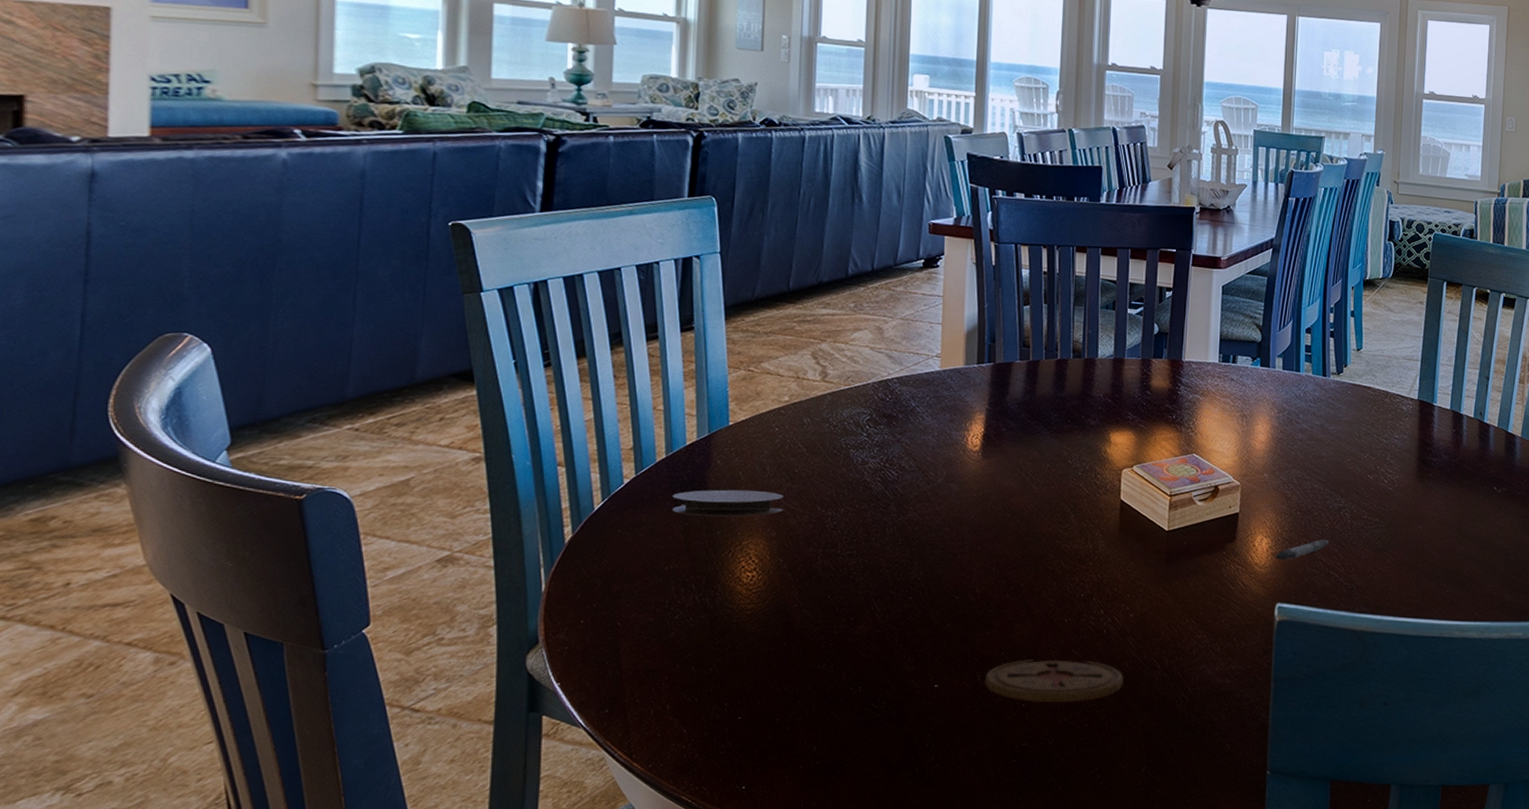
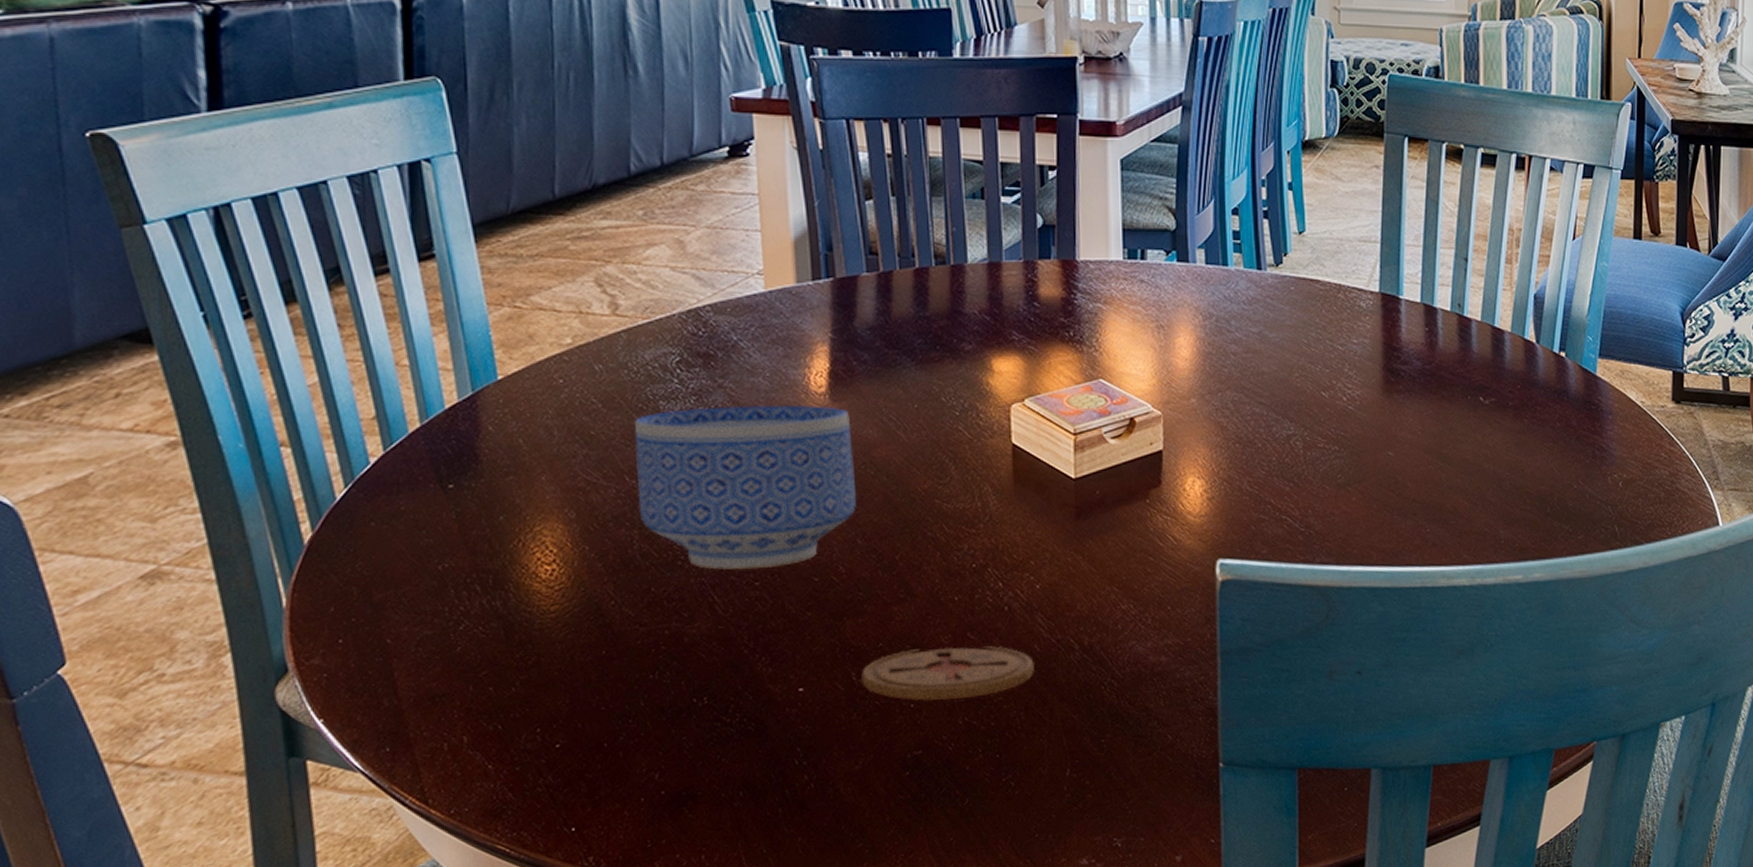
coaster: present [672,489,783,517] -> none [436,461,581,499]
bowl: none [825,456,997,586] -> present [633,405,856,570]
pen: present [1275,539,1329,561] -> none [1212,476,1278,506]

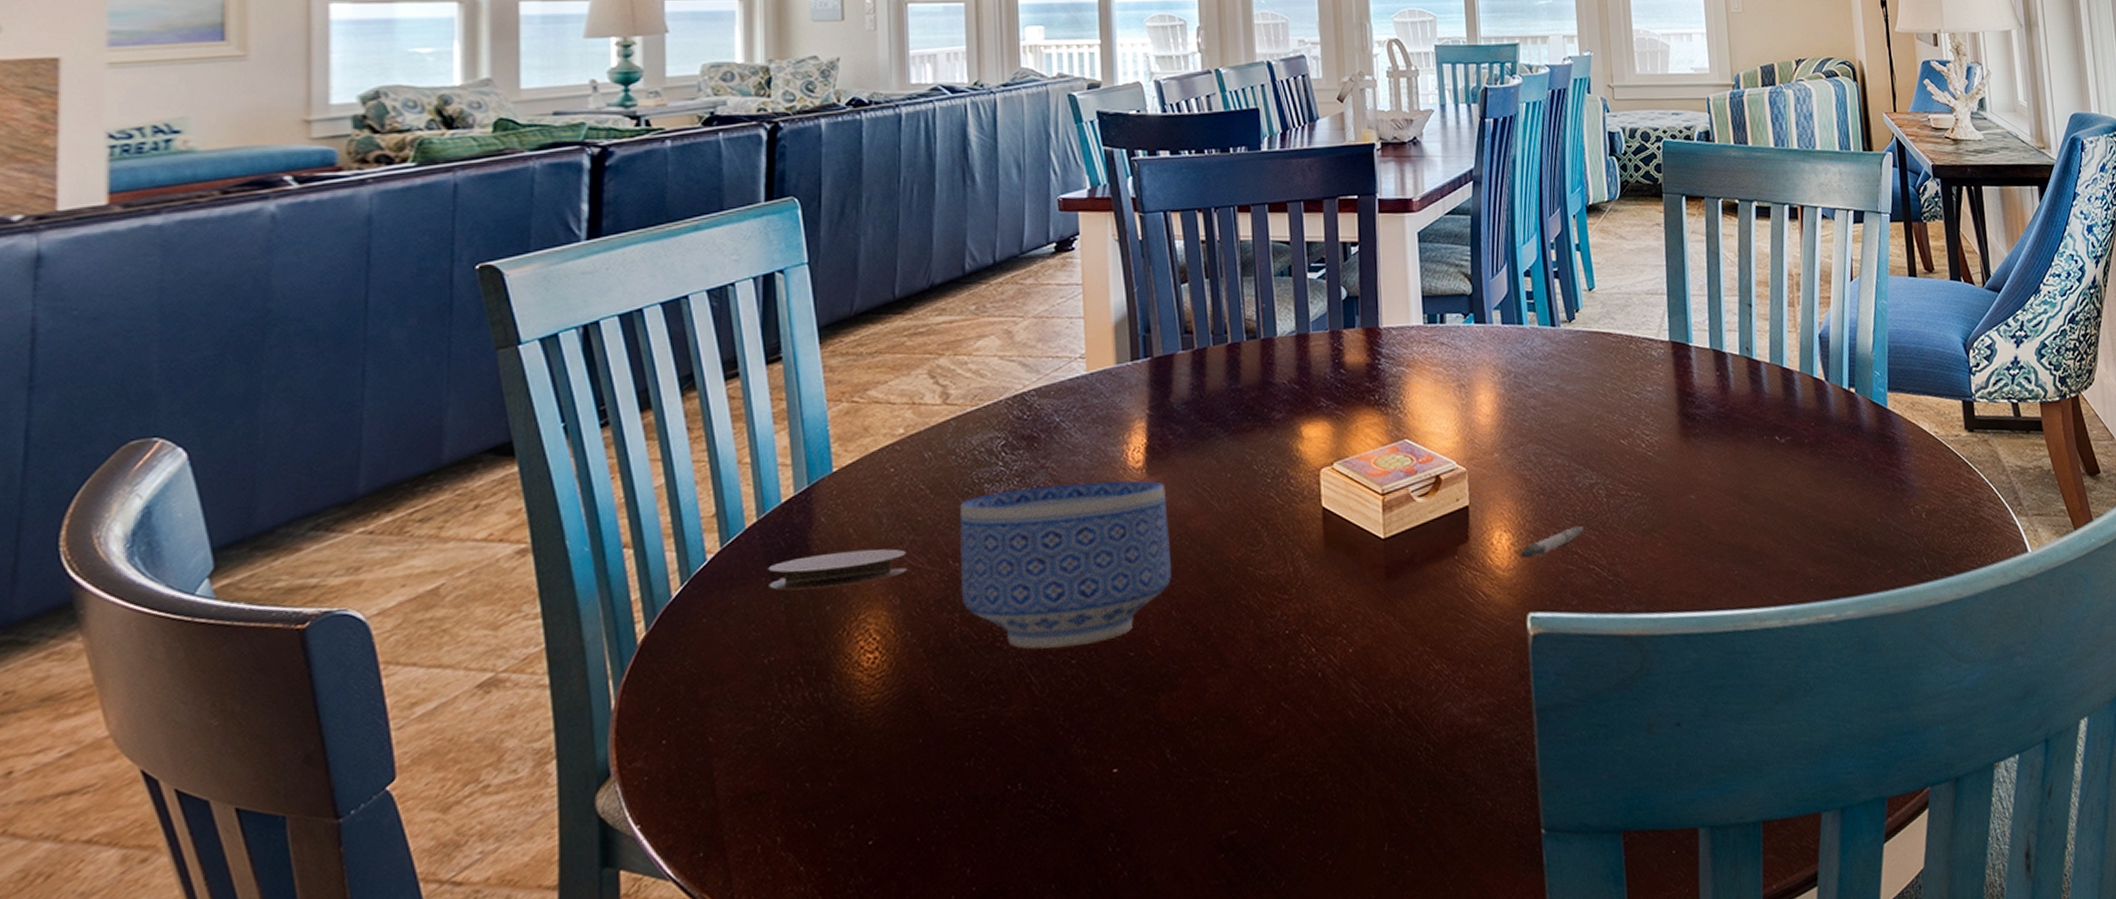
coaster: none [436,461,581,499] -> present [768,548,907,591]
coaster: present [860,646,1034,701] -> none [1175,714,1349,777]
pen: none [1212,476,1278,506] -> present [1519,525,1583,559]

